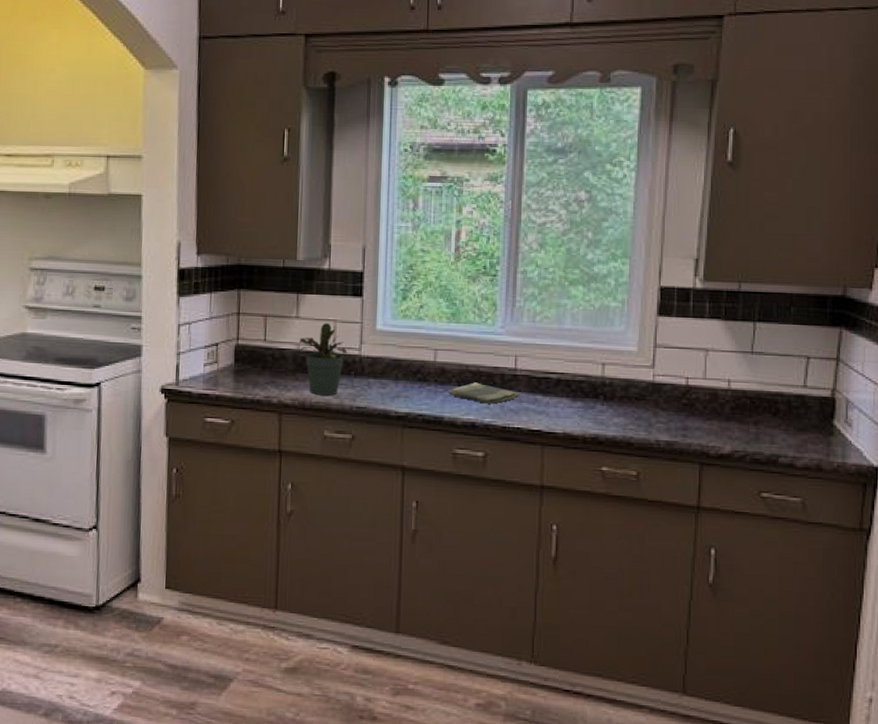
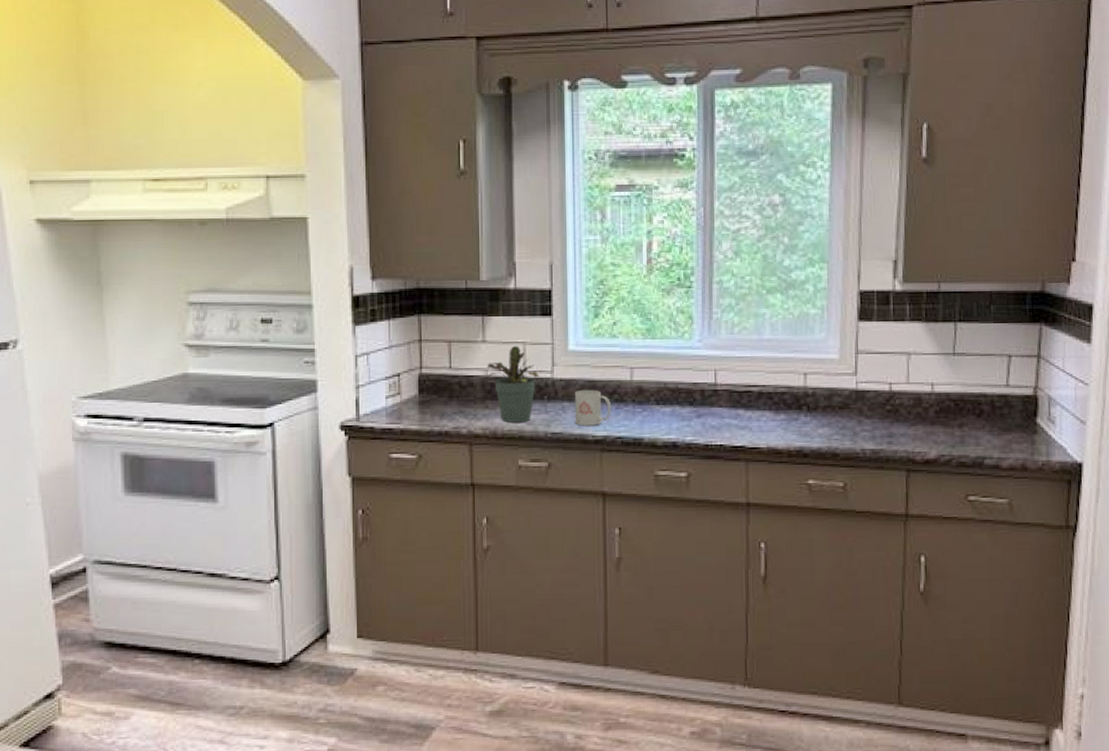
mug: none [379,367,415,403] -> present [574,389,612,426]
dish towel: present [449,382,520,404] -> none [647,400,721,422]

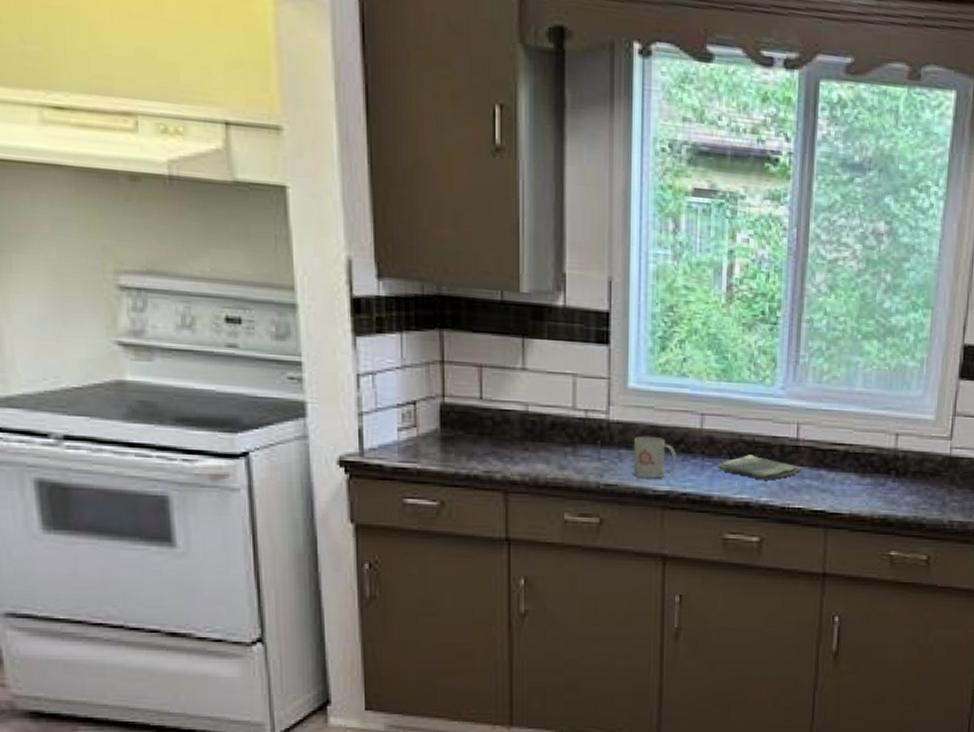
potted plant: present [487,345,539,422] -> none [527,377,592,470]
dish towel: none [647,400,721,422] -> present [718,454,802,481]

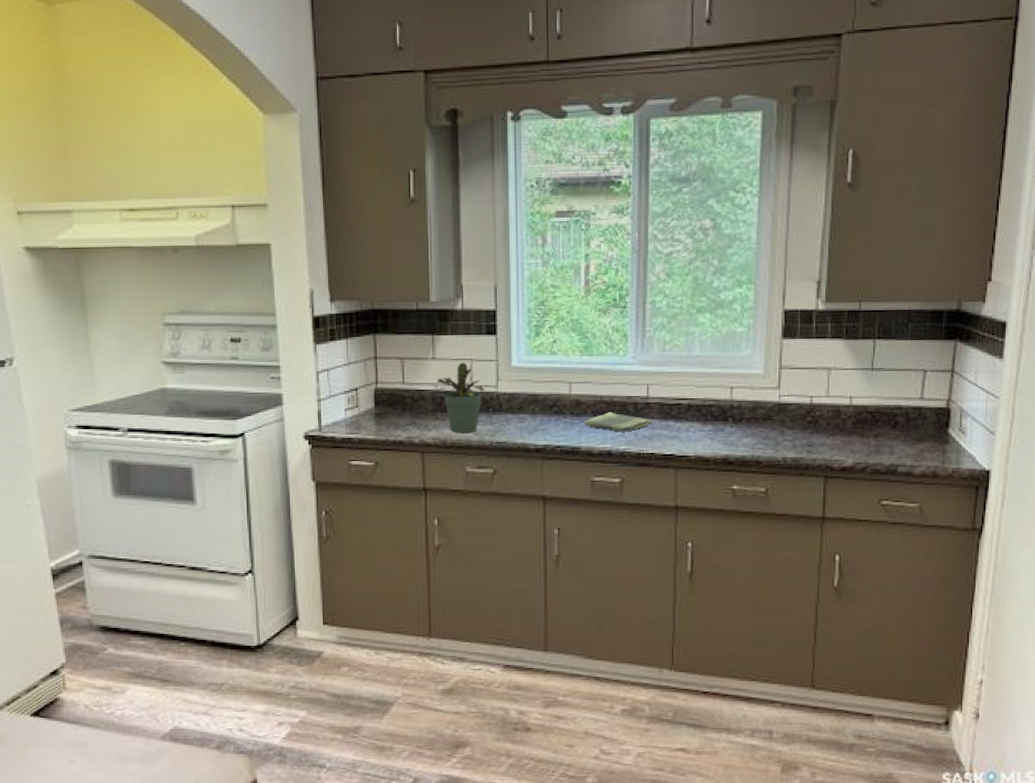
potted plant: none [527,377,592,470] -> present [437,362,485,433]
mug: present [632,436,677,479] -> none [517,402,552,436]

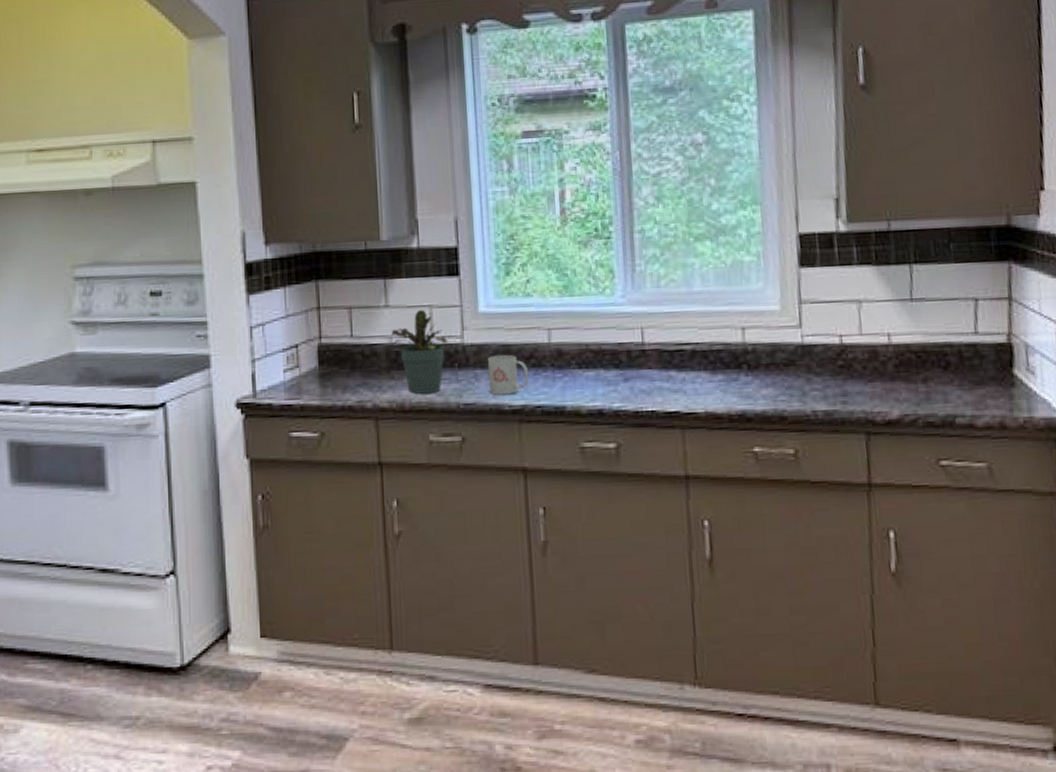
mug: none [517,402,552,436] -> present [487,354,529,395]
dish towel: present [584,412,653,432] -> none [568,362,651,386]

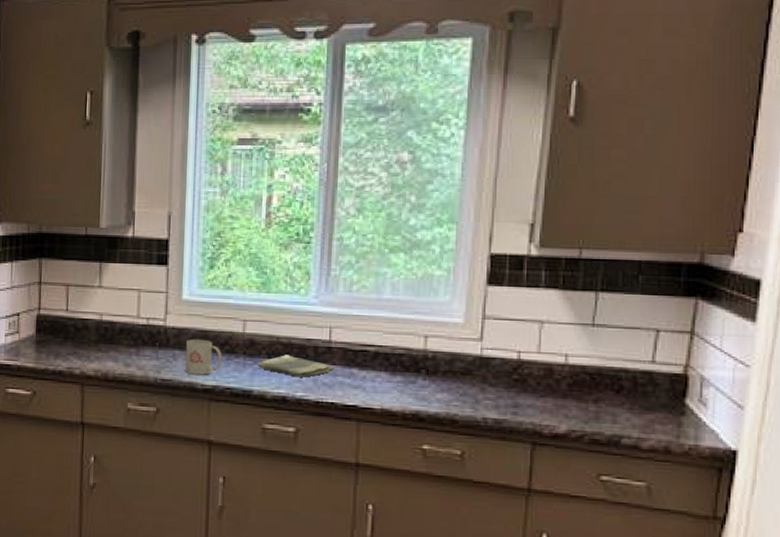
potted plant: present [391,309,448,394] -> none [102,292,152,367]
dish towel: none [568,362,651,386] -> present [258,355,335,378]

